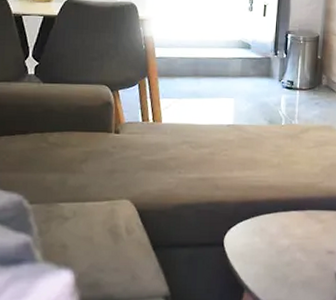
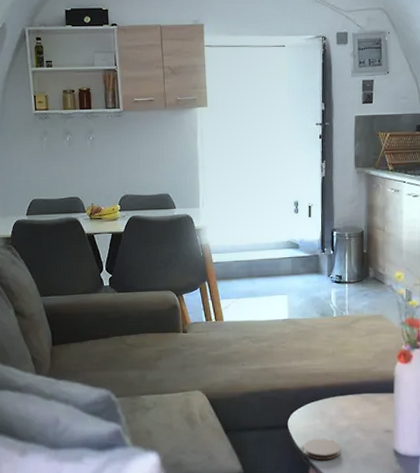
coaster: none [239,258,280,283] -> present [303,438,341,461]

